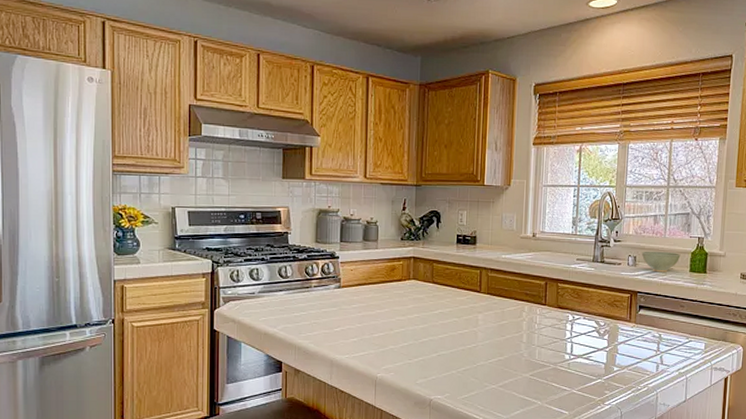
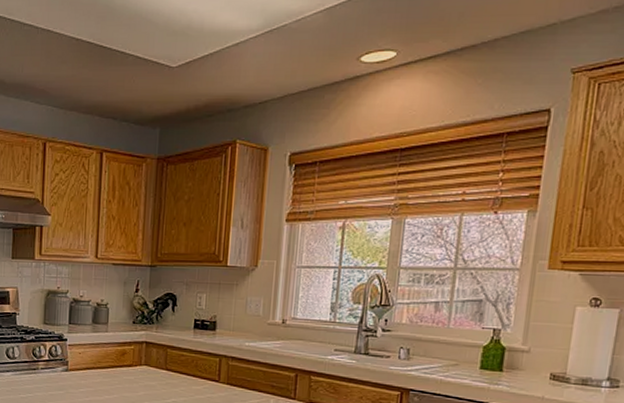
bowl: present [641,251,681,273] -> none [416,342,469,369]

